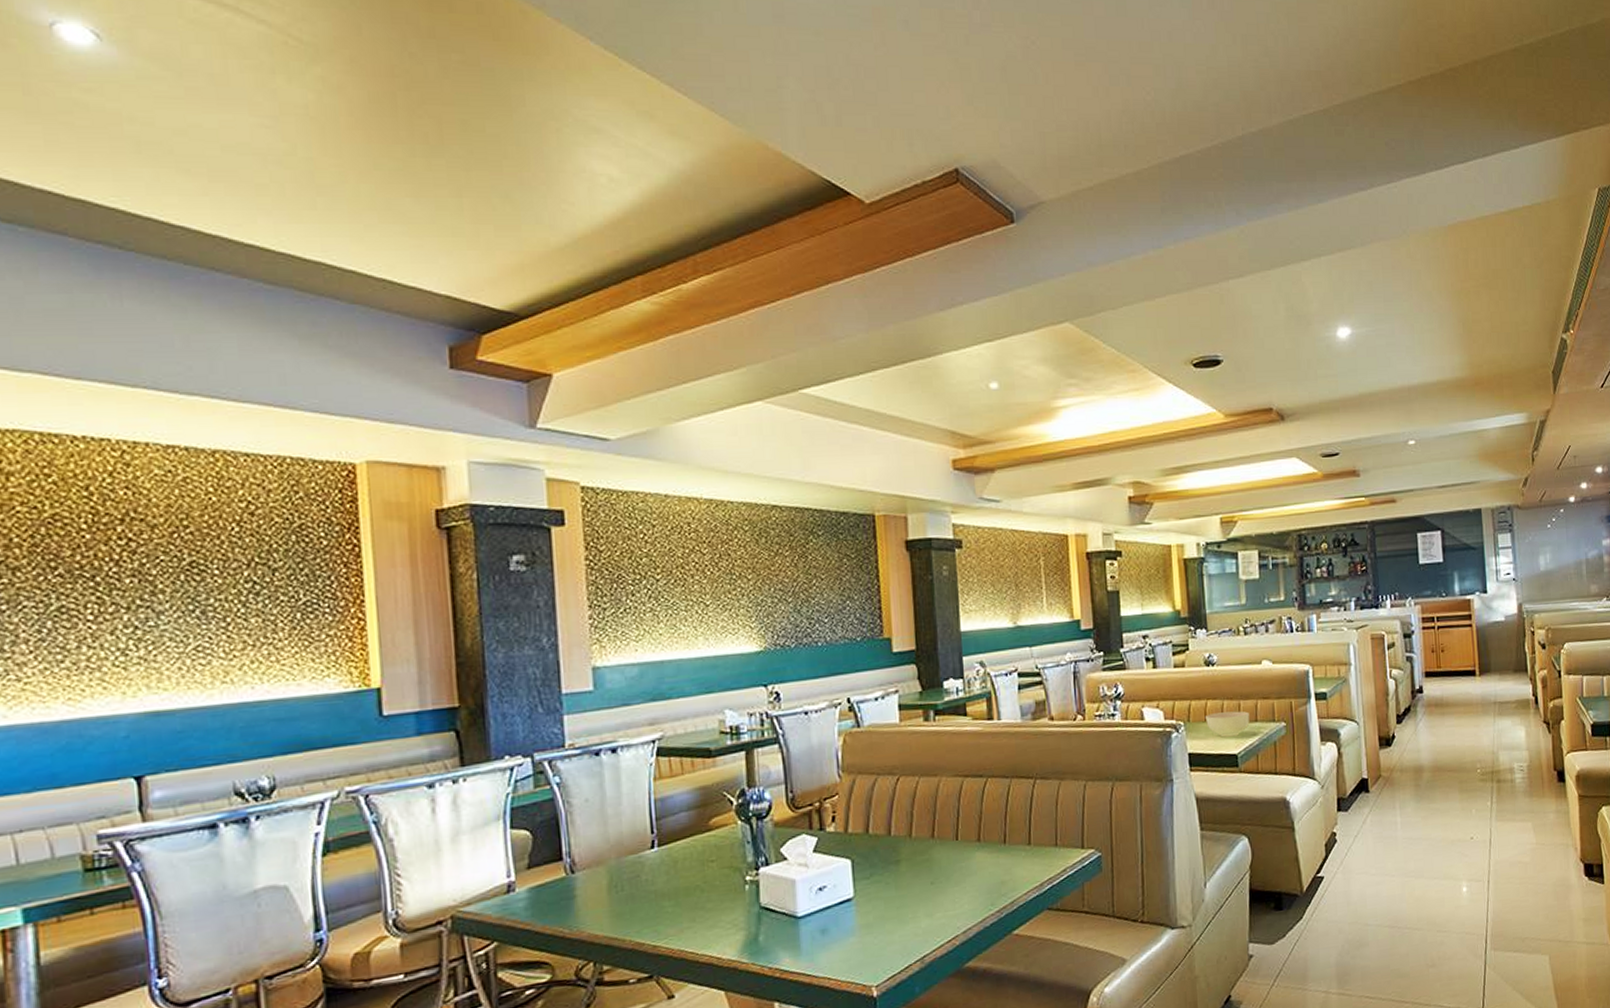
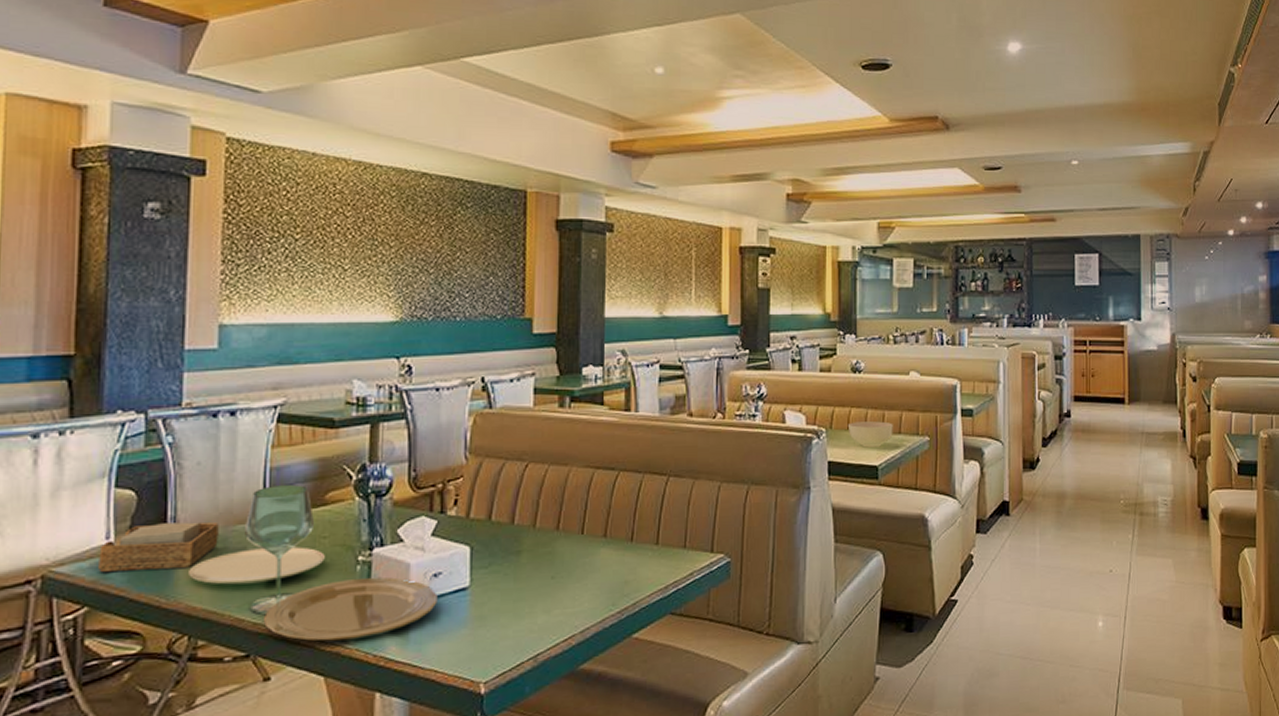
napkin holder: none [502,854,613,909] -> present [98,522,219,573]
plate: none [588,871,714,913] -> present [189,547,325,585]
wine glass: none [635,813,702,938] -> present [243,485,315,615]
plate: none [661,894,825,960] -> present [262,577,438,642]

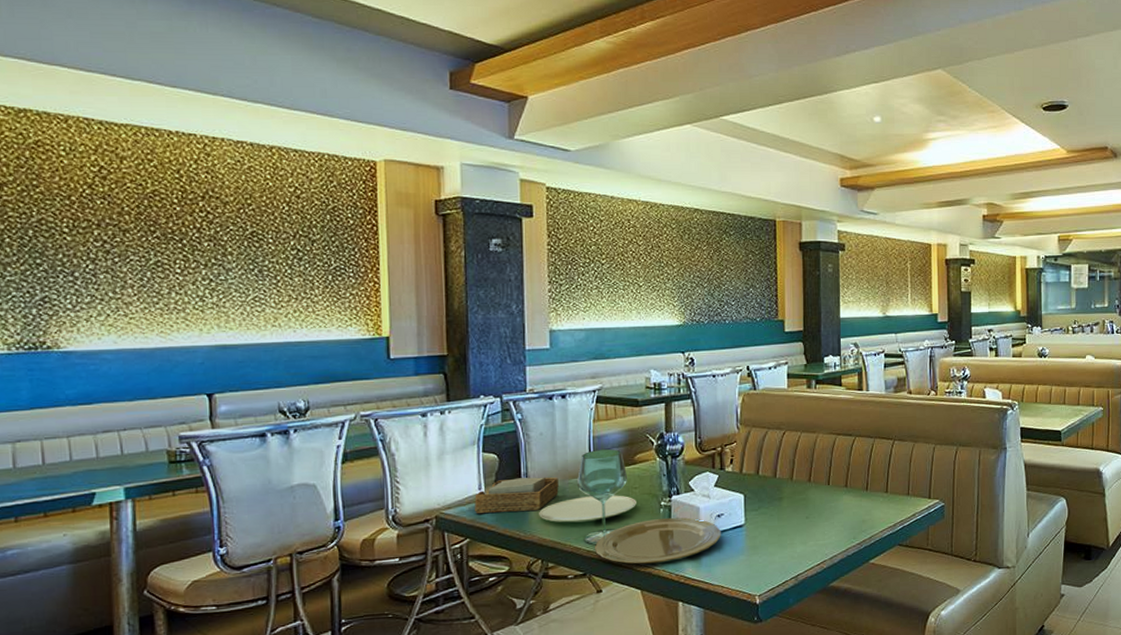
bowl: present [847,421,893,448] -> none [1036,395,1073,416]

